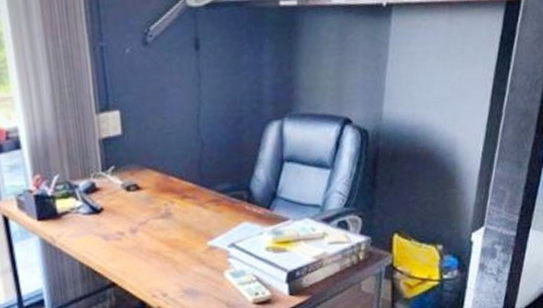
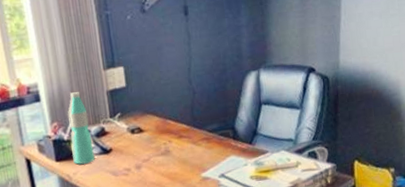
water bottle: none [53,139,83,225] -> present [68,92,95,165]

